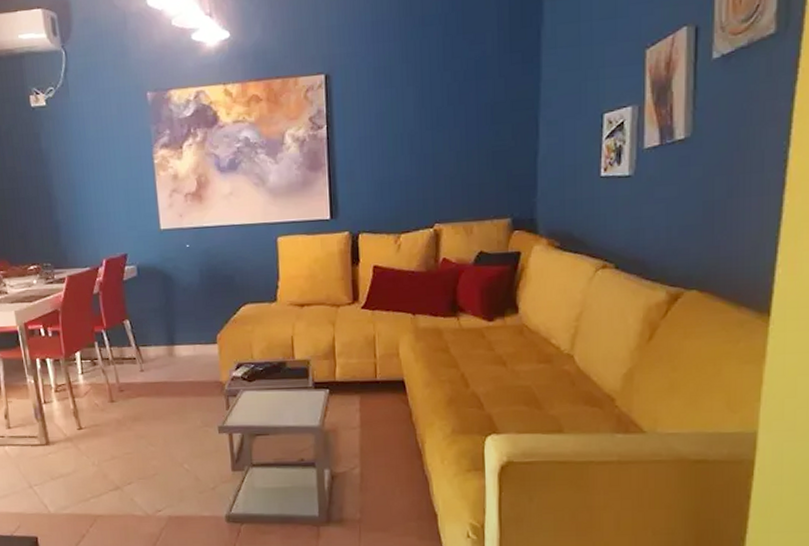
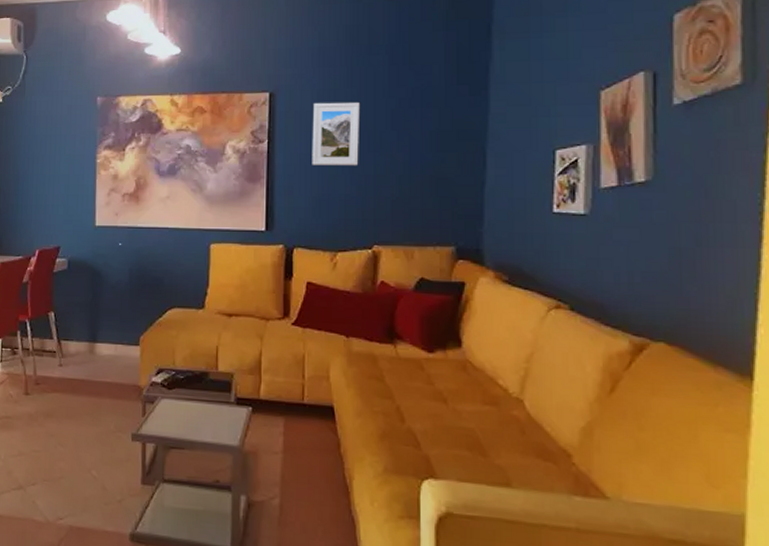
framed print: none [369,79,417,148] -> present [312,102,361,166]

